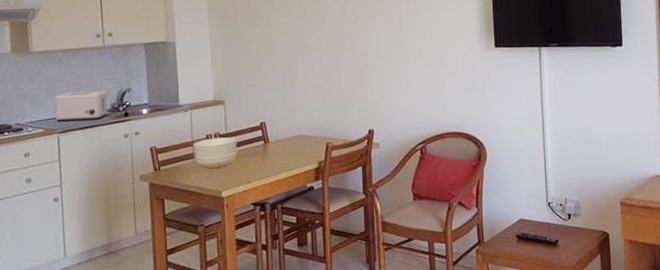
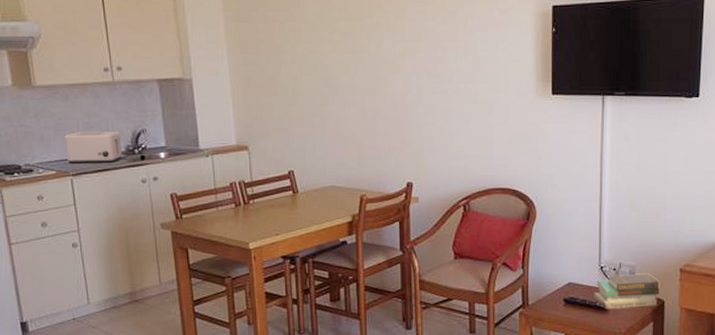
bowl: present [193,137,238,169] -> none [216,186,265,219]
books: none [544,208,604,244] -> present [594,274,660,310]

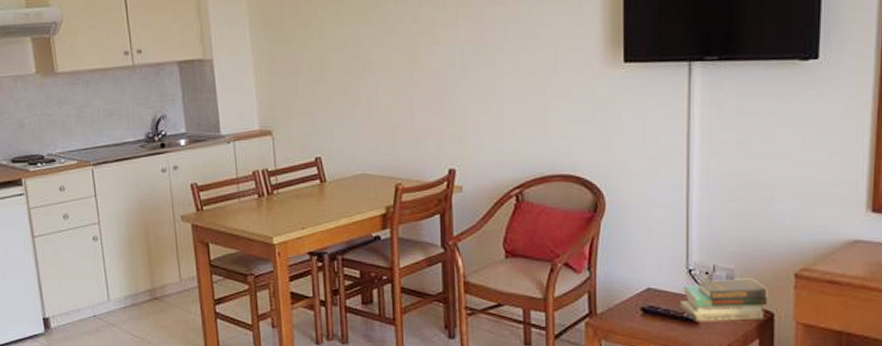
toaster: present [63,131,123,165] -> none [84,118,143,154]

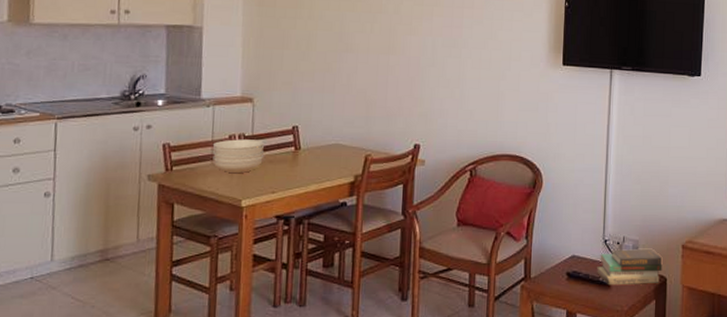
bowl: none [237,174,290,211] -> present [212,139,265,174]

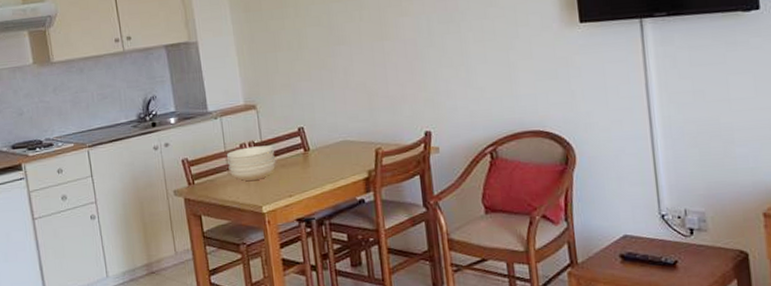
books: present [597,249,663,286] -> none [656,221,741,266]

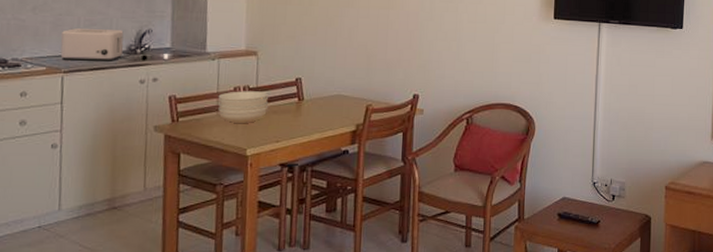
toaster: none [80,100,135,136] -> present [60,28,124,62]

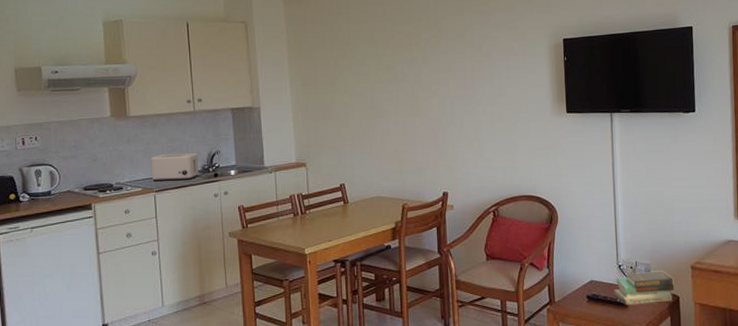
bowl: present [218,91,269,124] -> none [277,197,320,227]
books: none [586,191,647,225] -> present [614,271,674,306]

